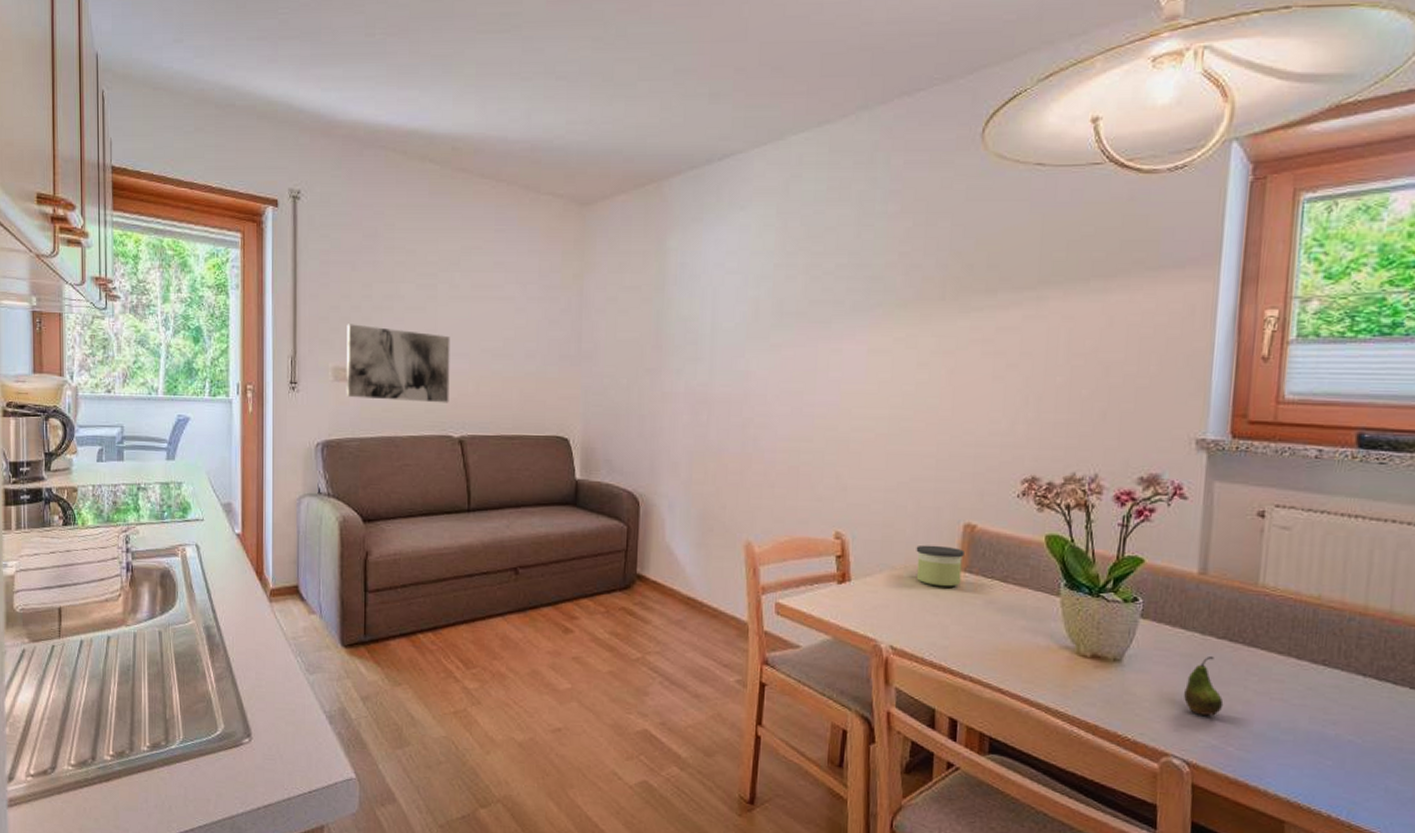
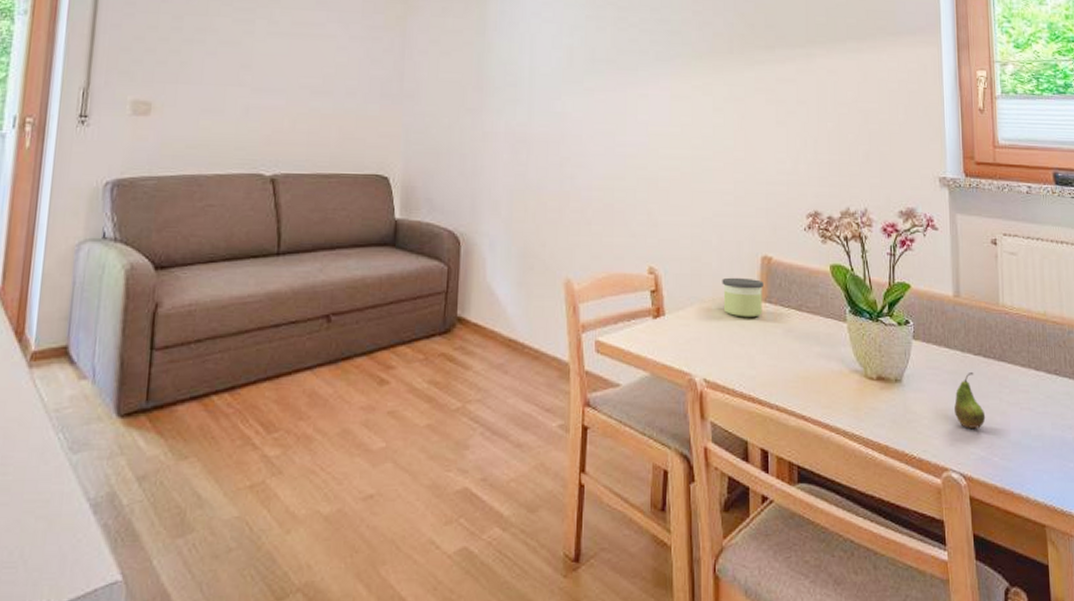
wall art: present [346,324,450,403] -> none [145,56,267,140]

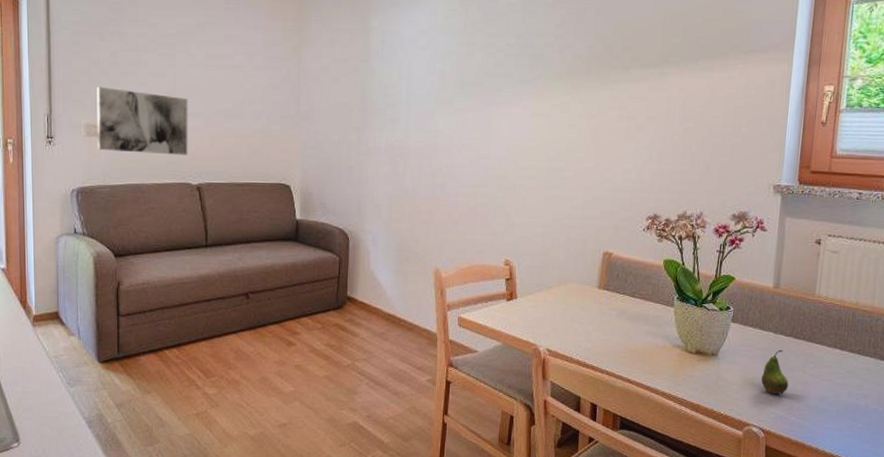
wall art: none [145,56,267,140] -> present [96,87,188,156]
candle: present [722,277,764,318] -> none [567,269,603,302]

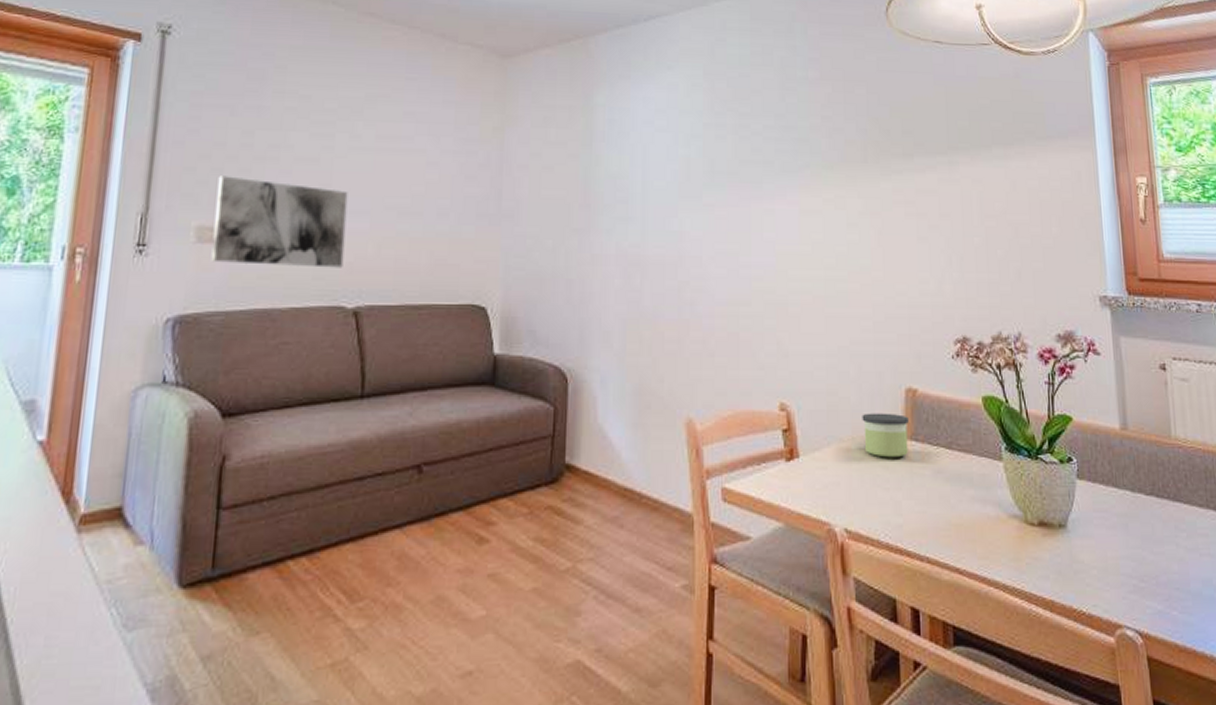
candle: none [567,269,603,302] -> present [862,413,909,458]
fruit: present [761,349,789,394] -> none [1126,513,1162,579]

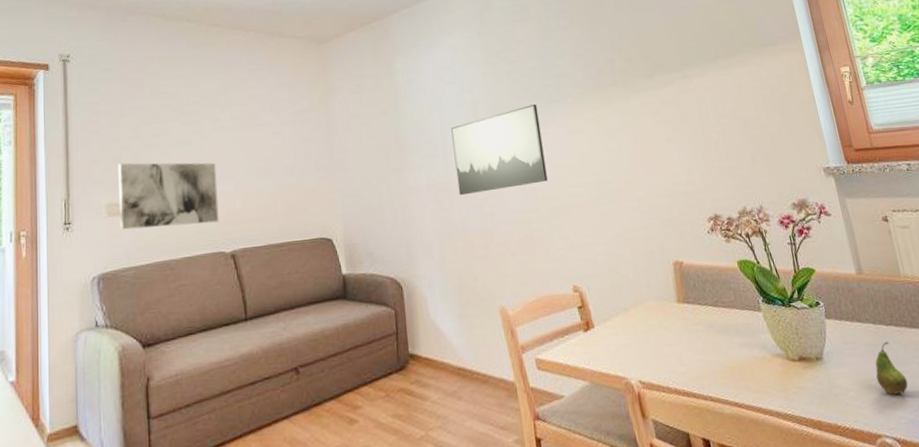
wall art: none [654,170,767,274] -> present [451,103,548,196]
candle: present [862,413,909,458] -> none [640,283,683,320]
fruit: none [1126,513,1162,579] -> present [875,341,909,395]

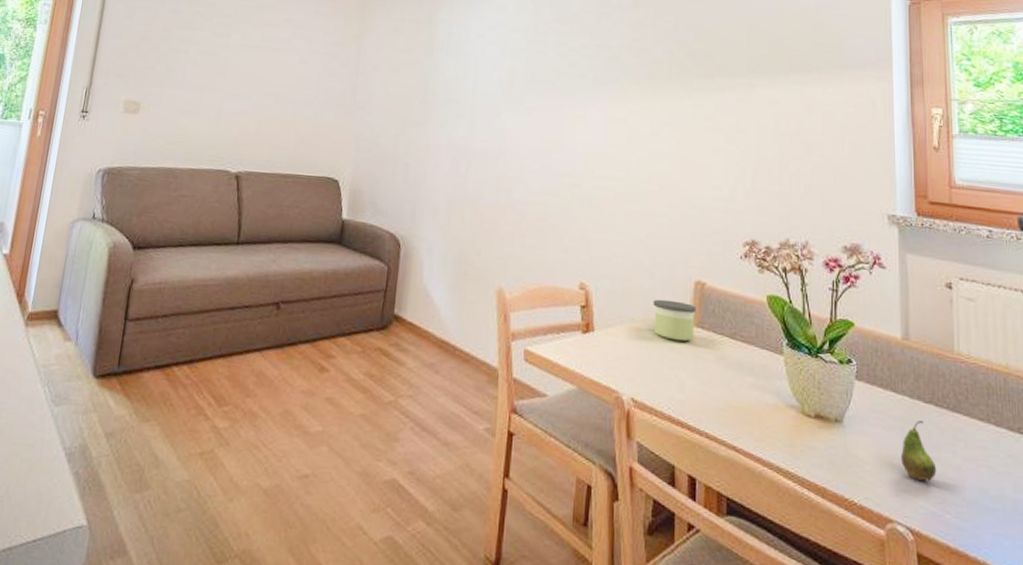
wall art: present [118,162,219,230] -> none [133,62,238,140]
wall art: present [451,103,548,196] -> none [478,82,580,167]
candle: none [640,283,683,320] -> present [653,299,696,342]

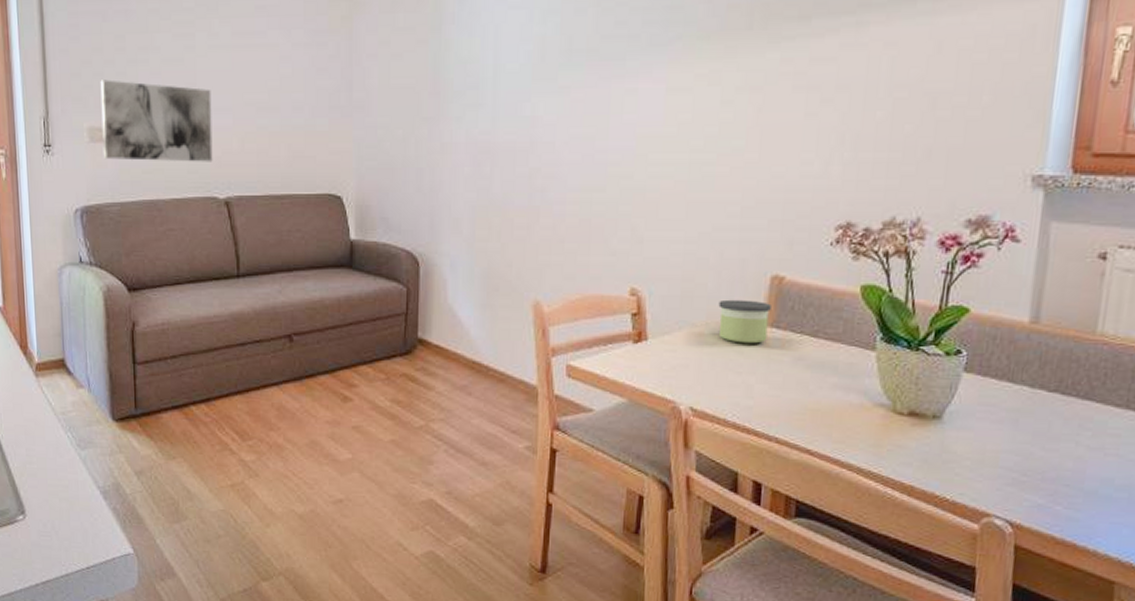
wall art: none [133,62,238,140] -> present [100,79,213,162]
fruit: present [901,420,937,481] -> none [1009,410,1053,474]

